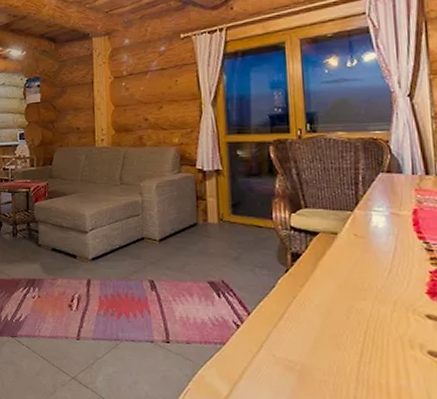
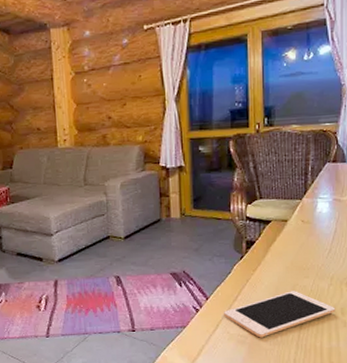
cell phone: none [268,314,403,366] -> present [224,291,336,338]

